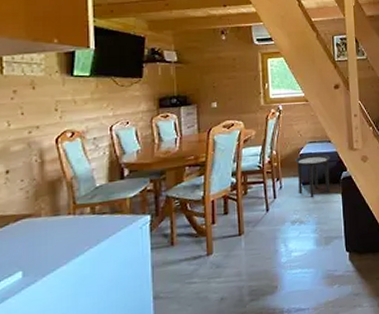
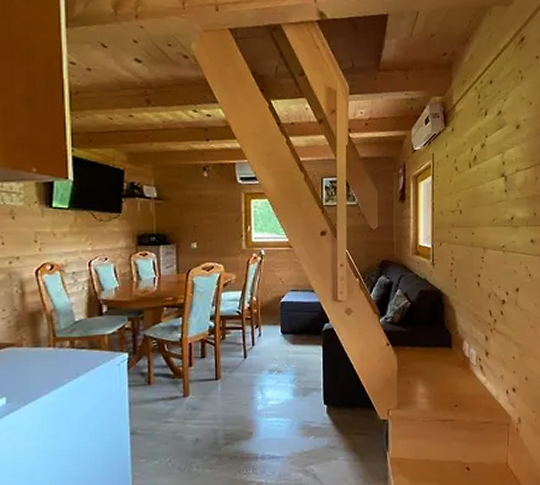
side table: present [295,154,330,198] -> none [276,303,312,348]

